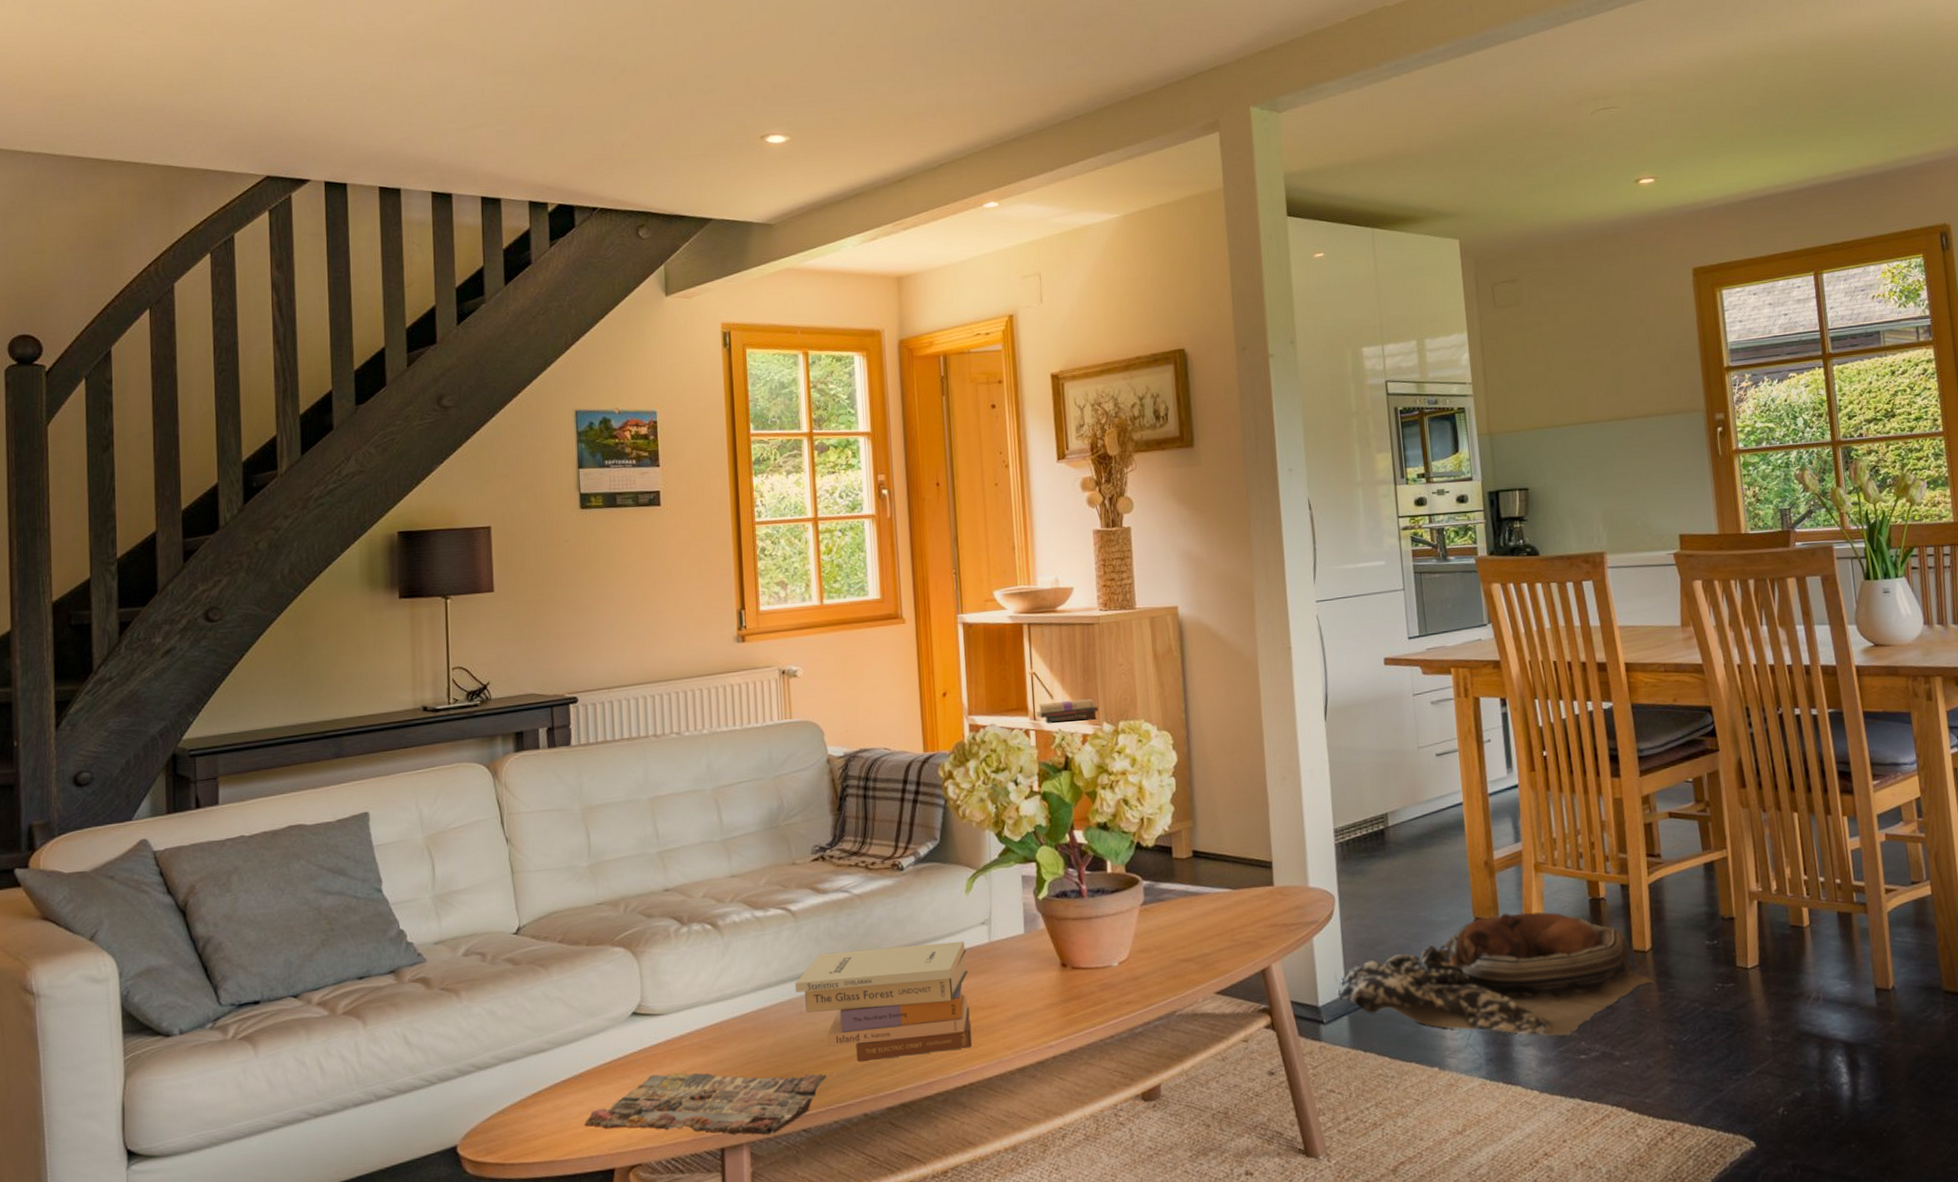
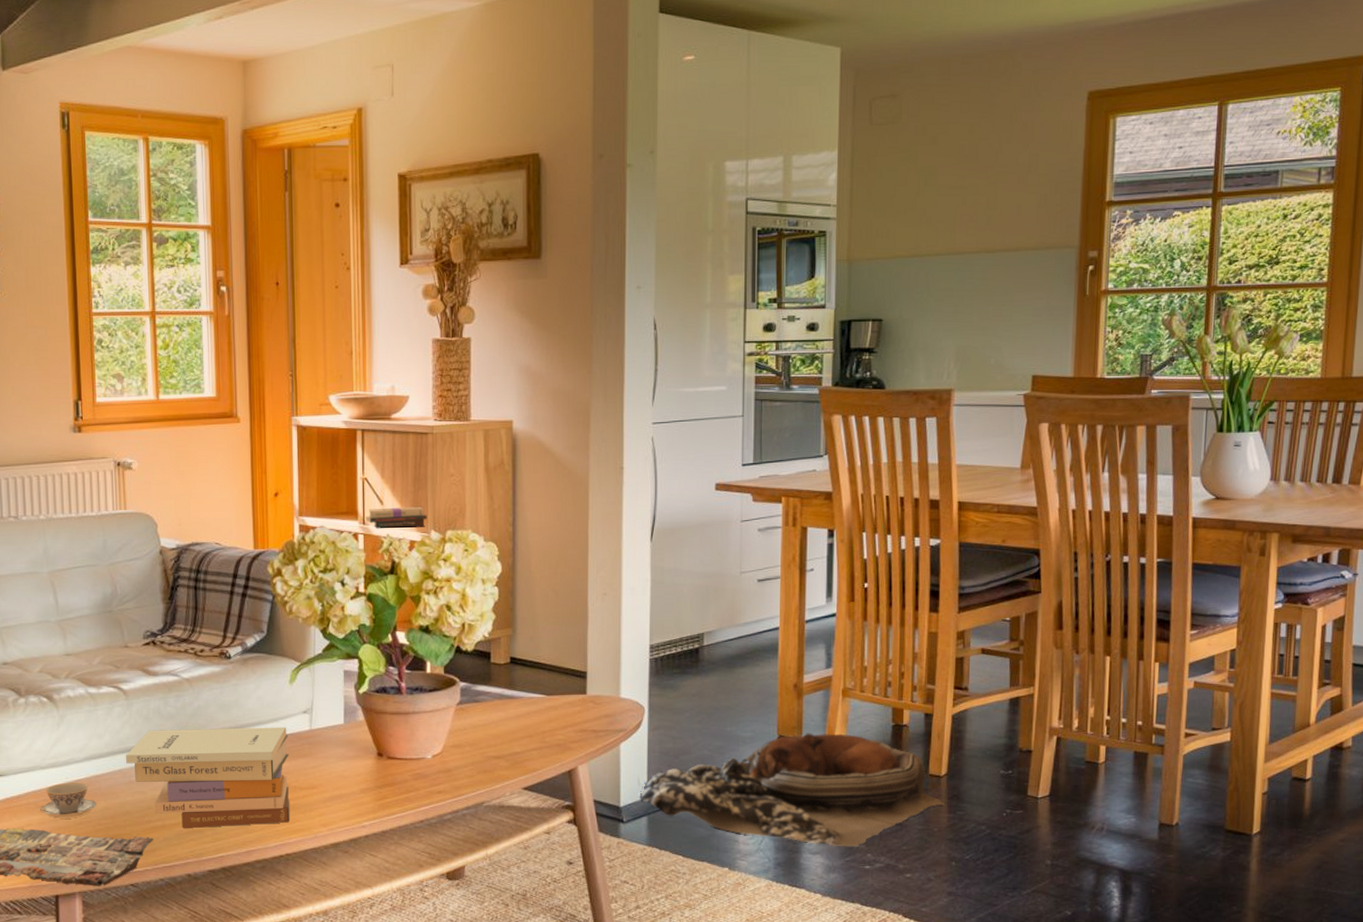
teacup: none [704,1017,765,1060] -> present [40,783,96,819]

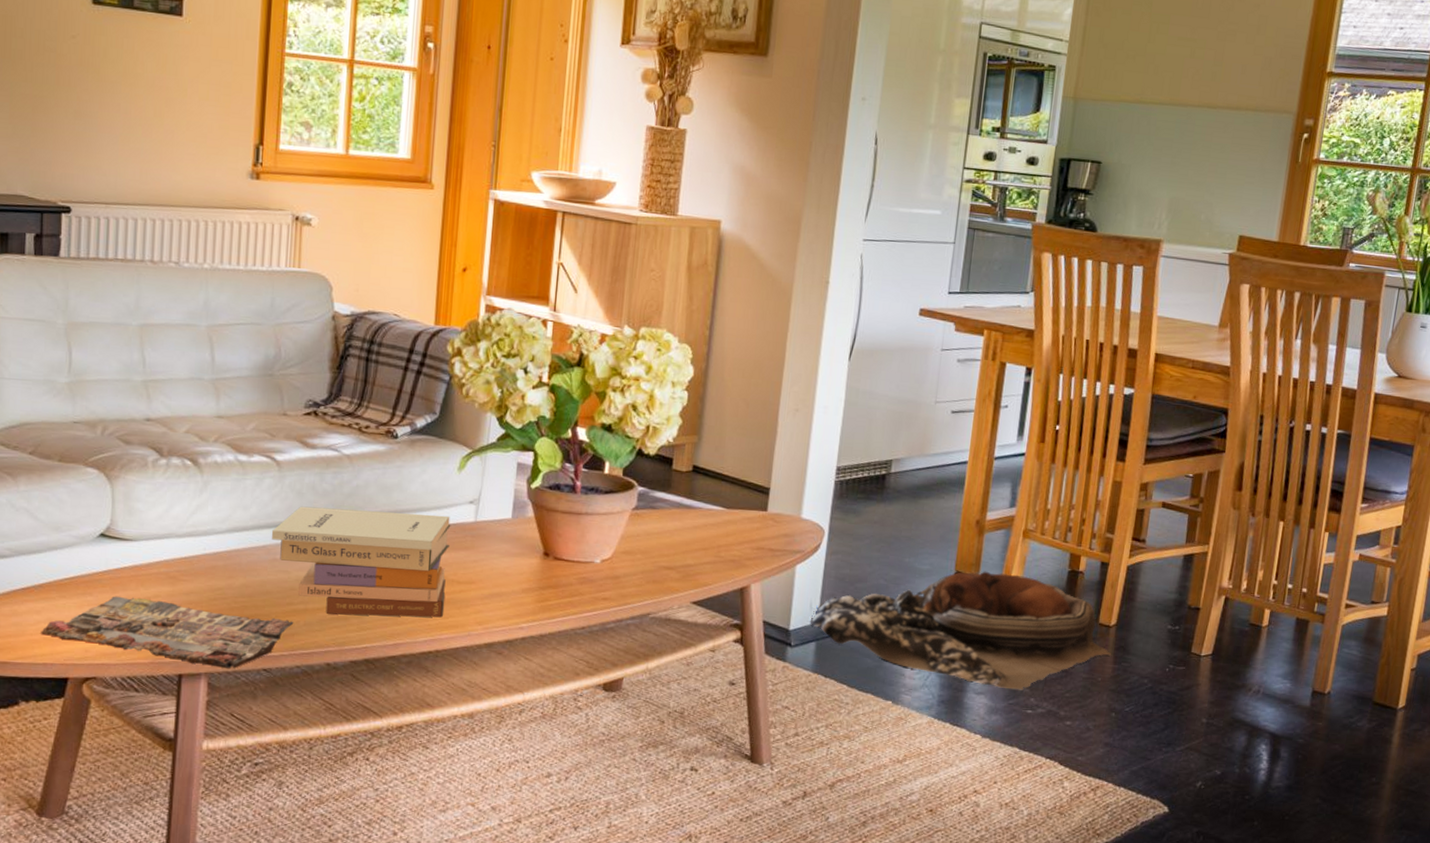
teacup: present [40,783,96,819] -> none [171,554,234,593]
books: present [366,507,427,529] -> none [557,296,622,320]

